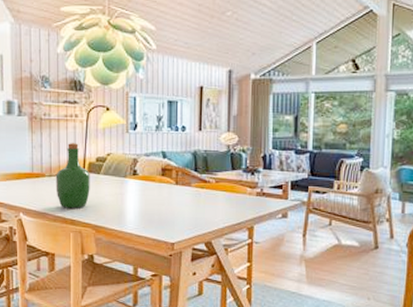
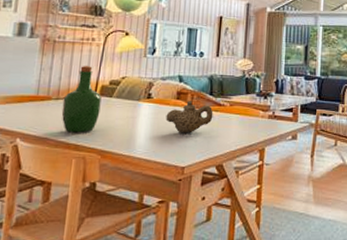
teapot: none [152,177,199,210] -> present [166,101,213,134]

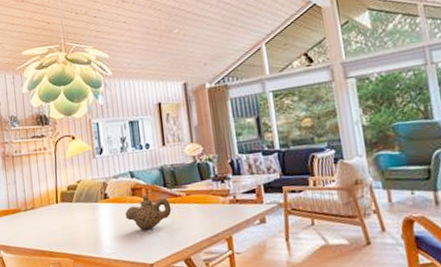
wine bottle: present [61,65,102,133] -> none [30,174,65,241]

